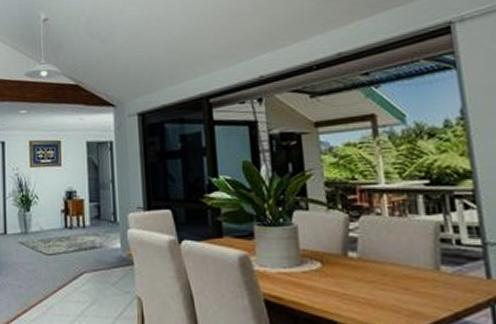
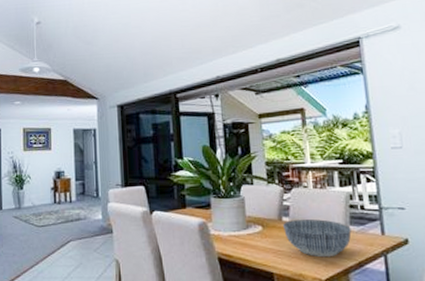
bowl: none [349,254,444,305] -> present [283,218,351,258]

